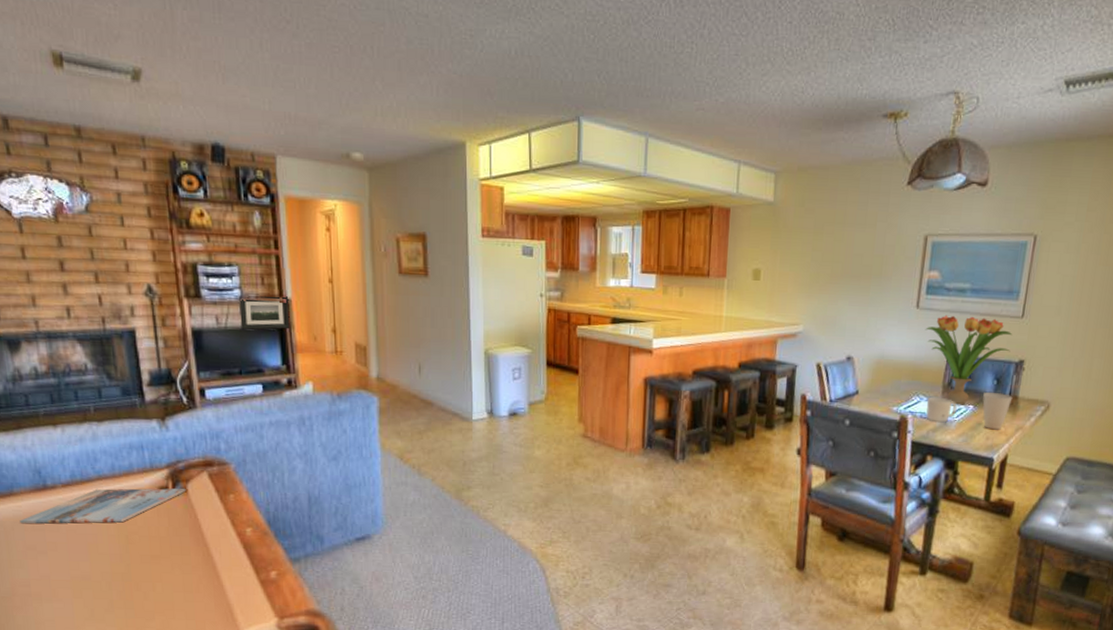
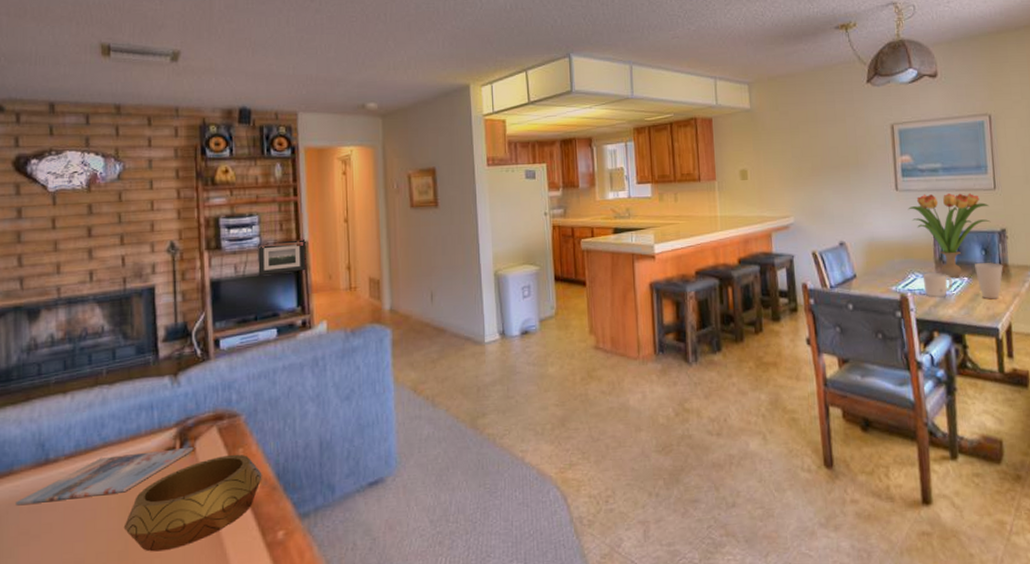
decorative bowl: none [124,499,254,577] -> present [123,454,262,552]

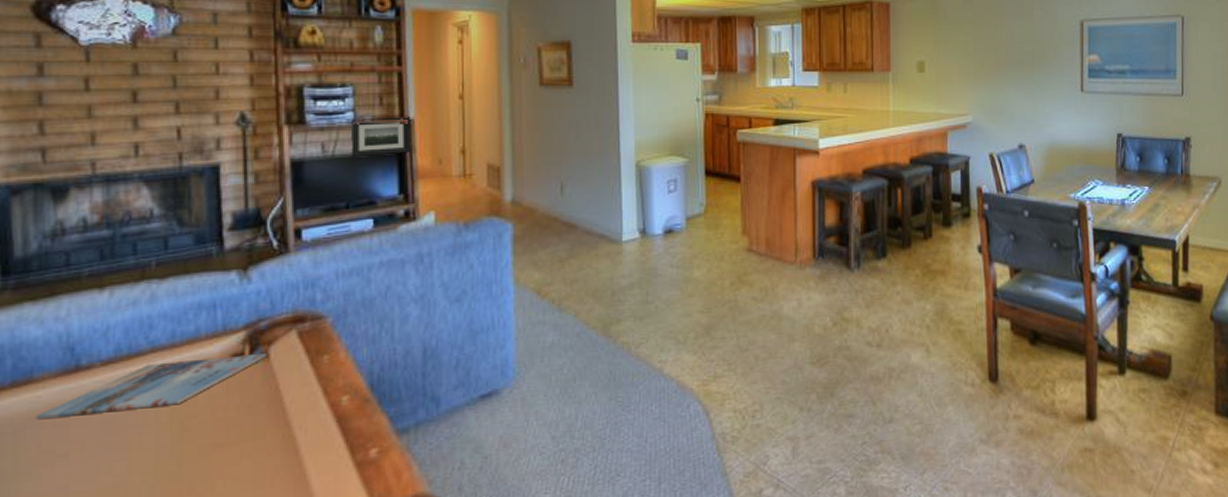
decorative bowl: present [123,454,262,552] -> none [177,361,352,473]
flower arrangement: present [907,192,991,279] -> none [1092,97,1176,187]
mug: present [922,272,953,298] -> none [1102,180,1133,207]
cup: present [975,262,1003,300] -> none [1156,172,1185,210]

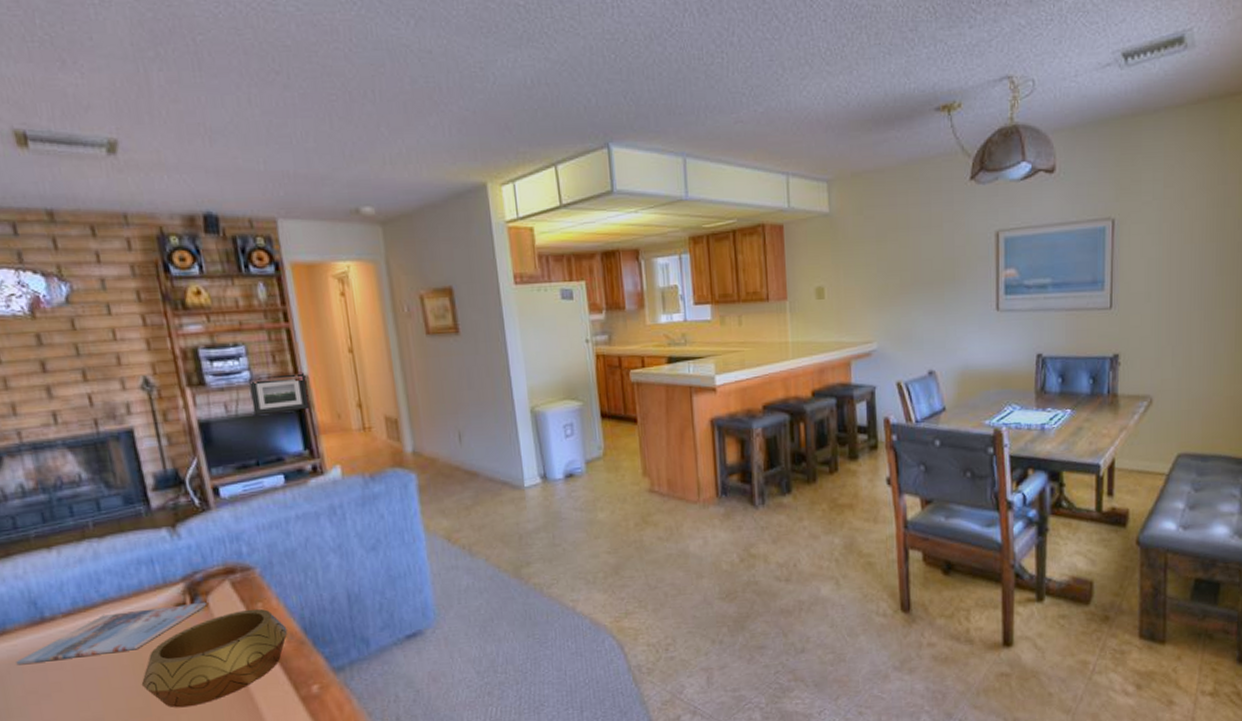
decorative bowl: none [177,361,352,473] -> present [141,608,288,708]

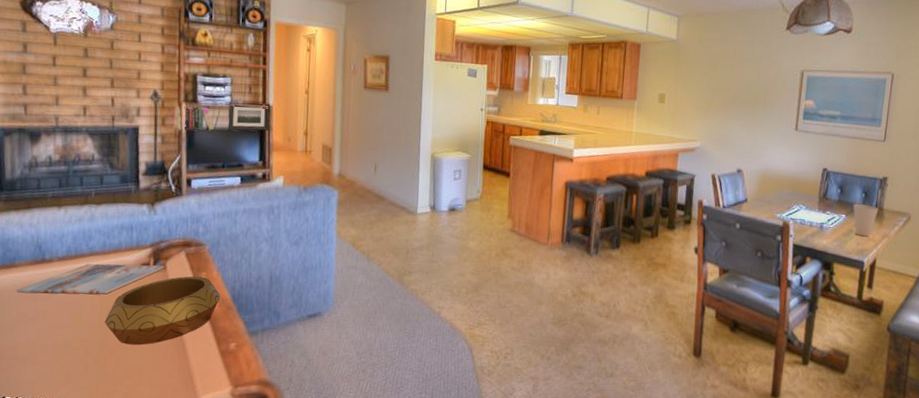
books: none [178,389,236,426] -> present [176,106,214,131]
cup: none [1080,392,1112,434] -> present [853,204,879,237]

